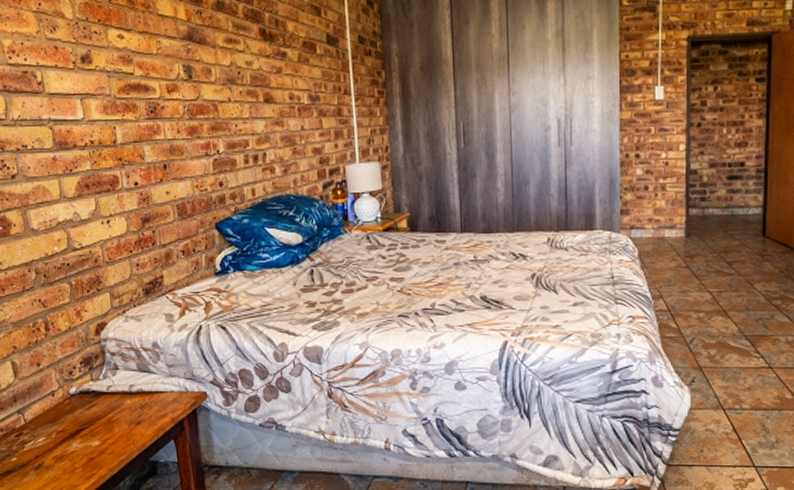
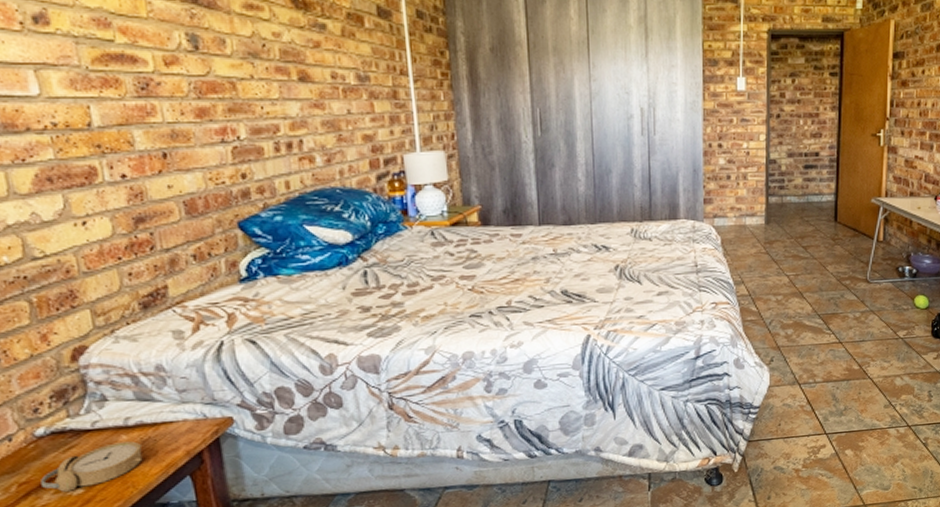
alarm clock: none [71,405,141,442] -> present [40,441,143,492]

